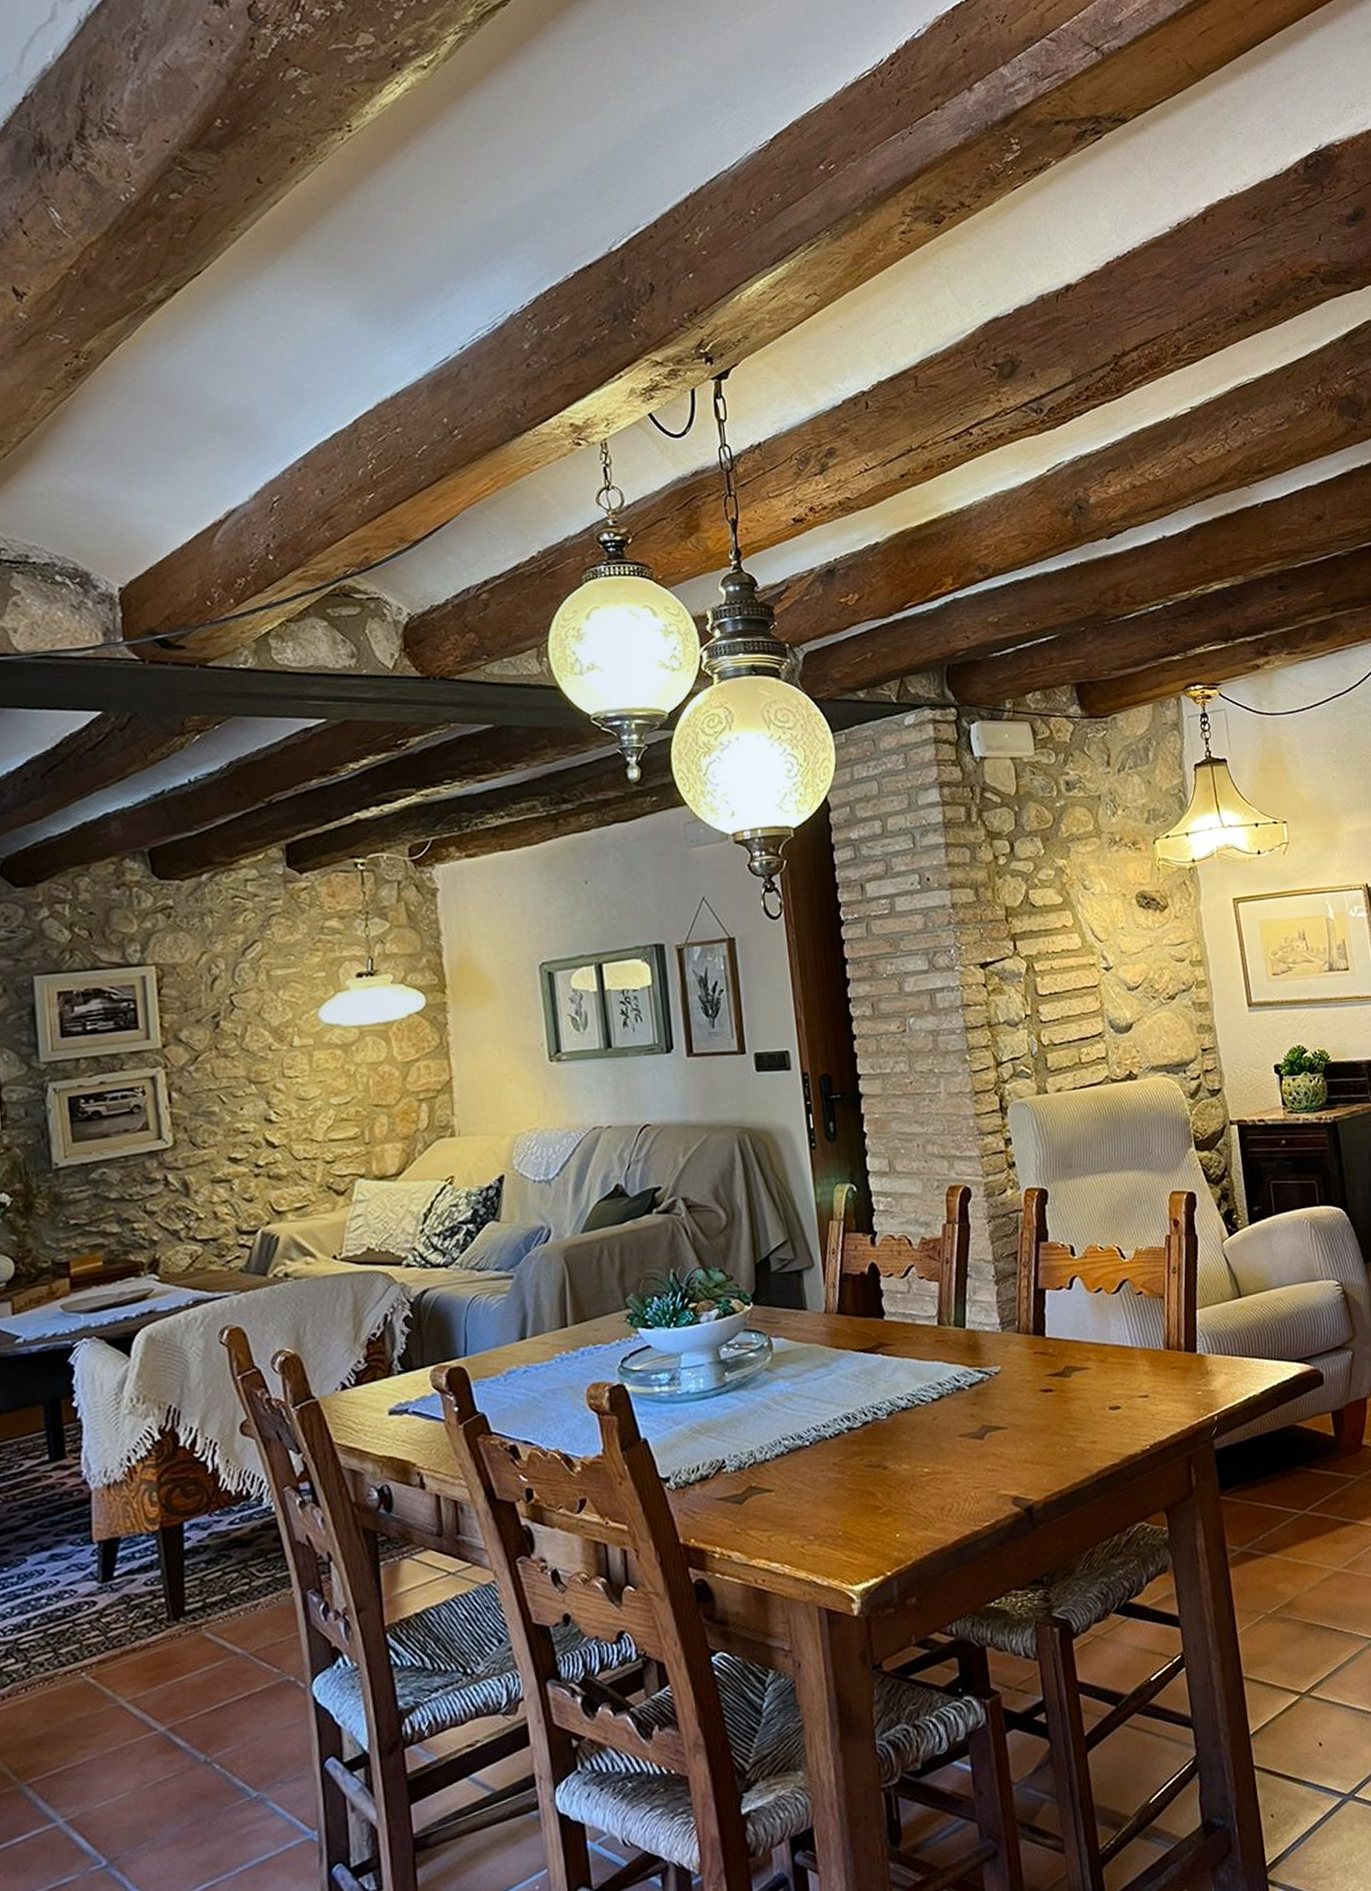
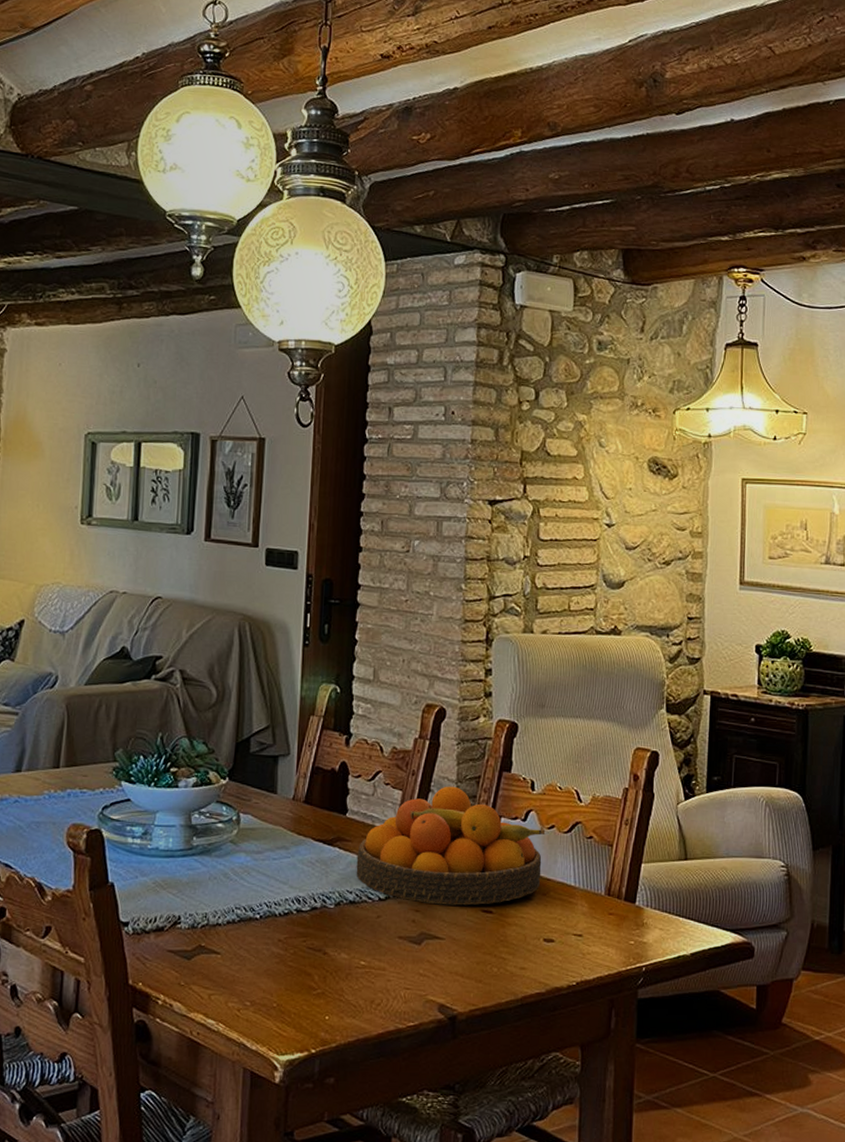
fruit bowl: none [902,1266,1097,1395] -> present [356,786,546,906]

